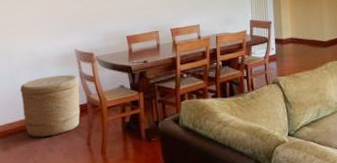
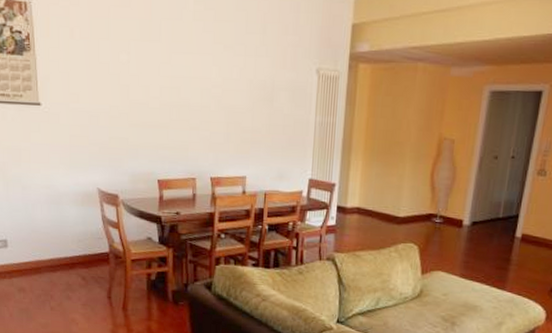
basket: present [20,75,80,138] -> none [36,215,102,283]

